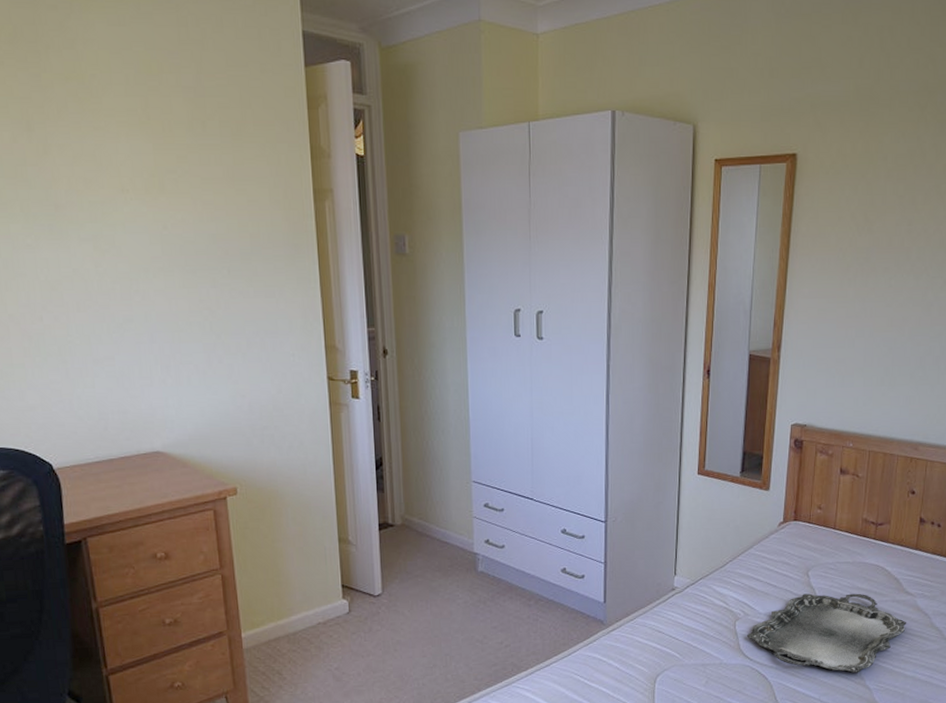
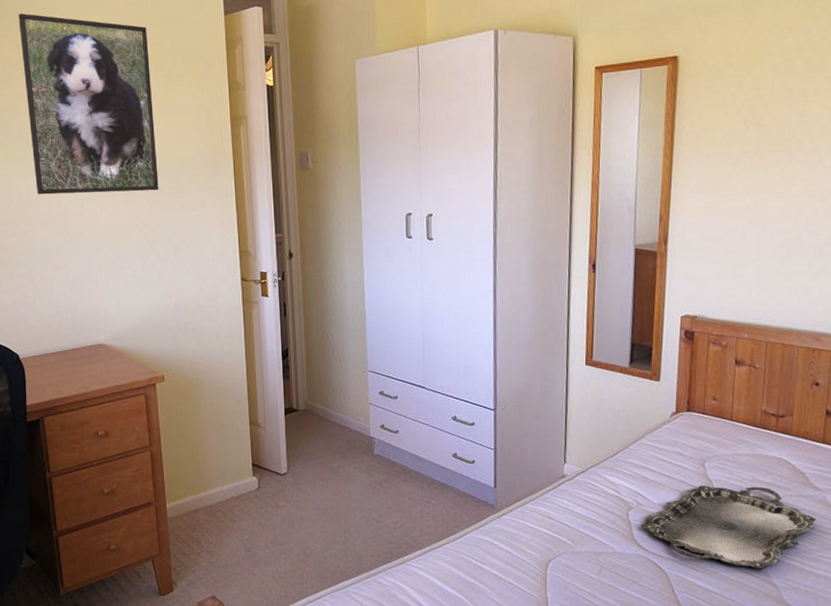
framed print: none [38,42,227,272] -> present [18,13,159,195]

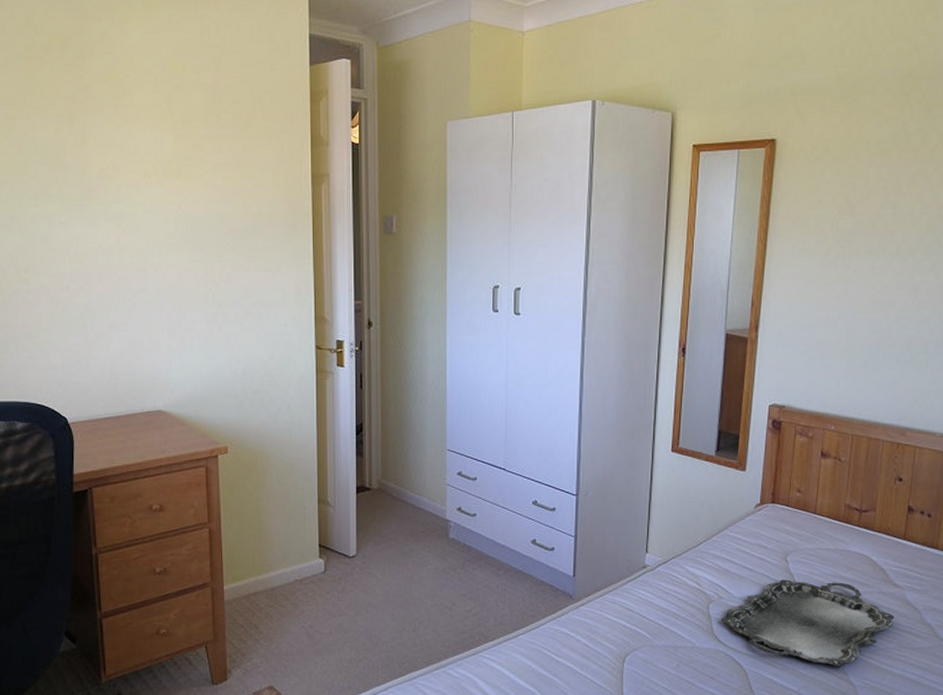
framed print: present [18,13,159,195] -> none [83,48,231,248]

